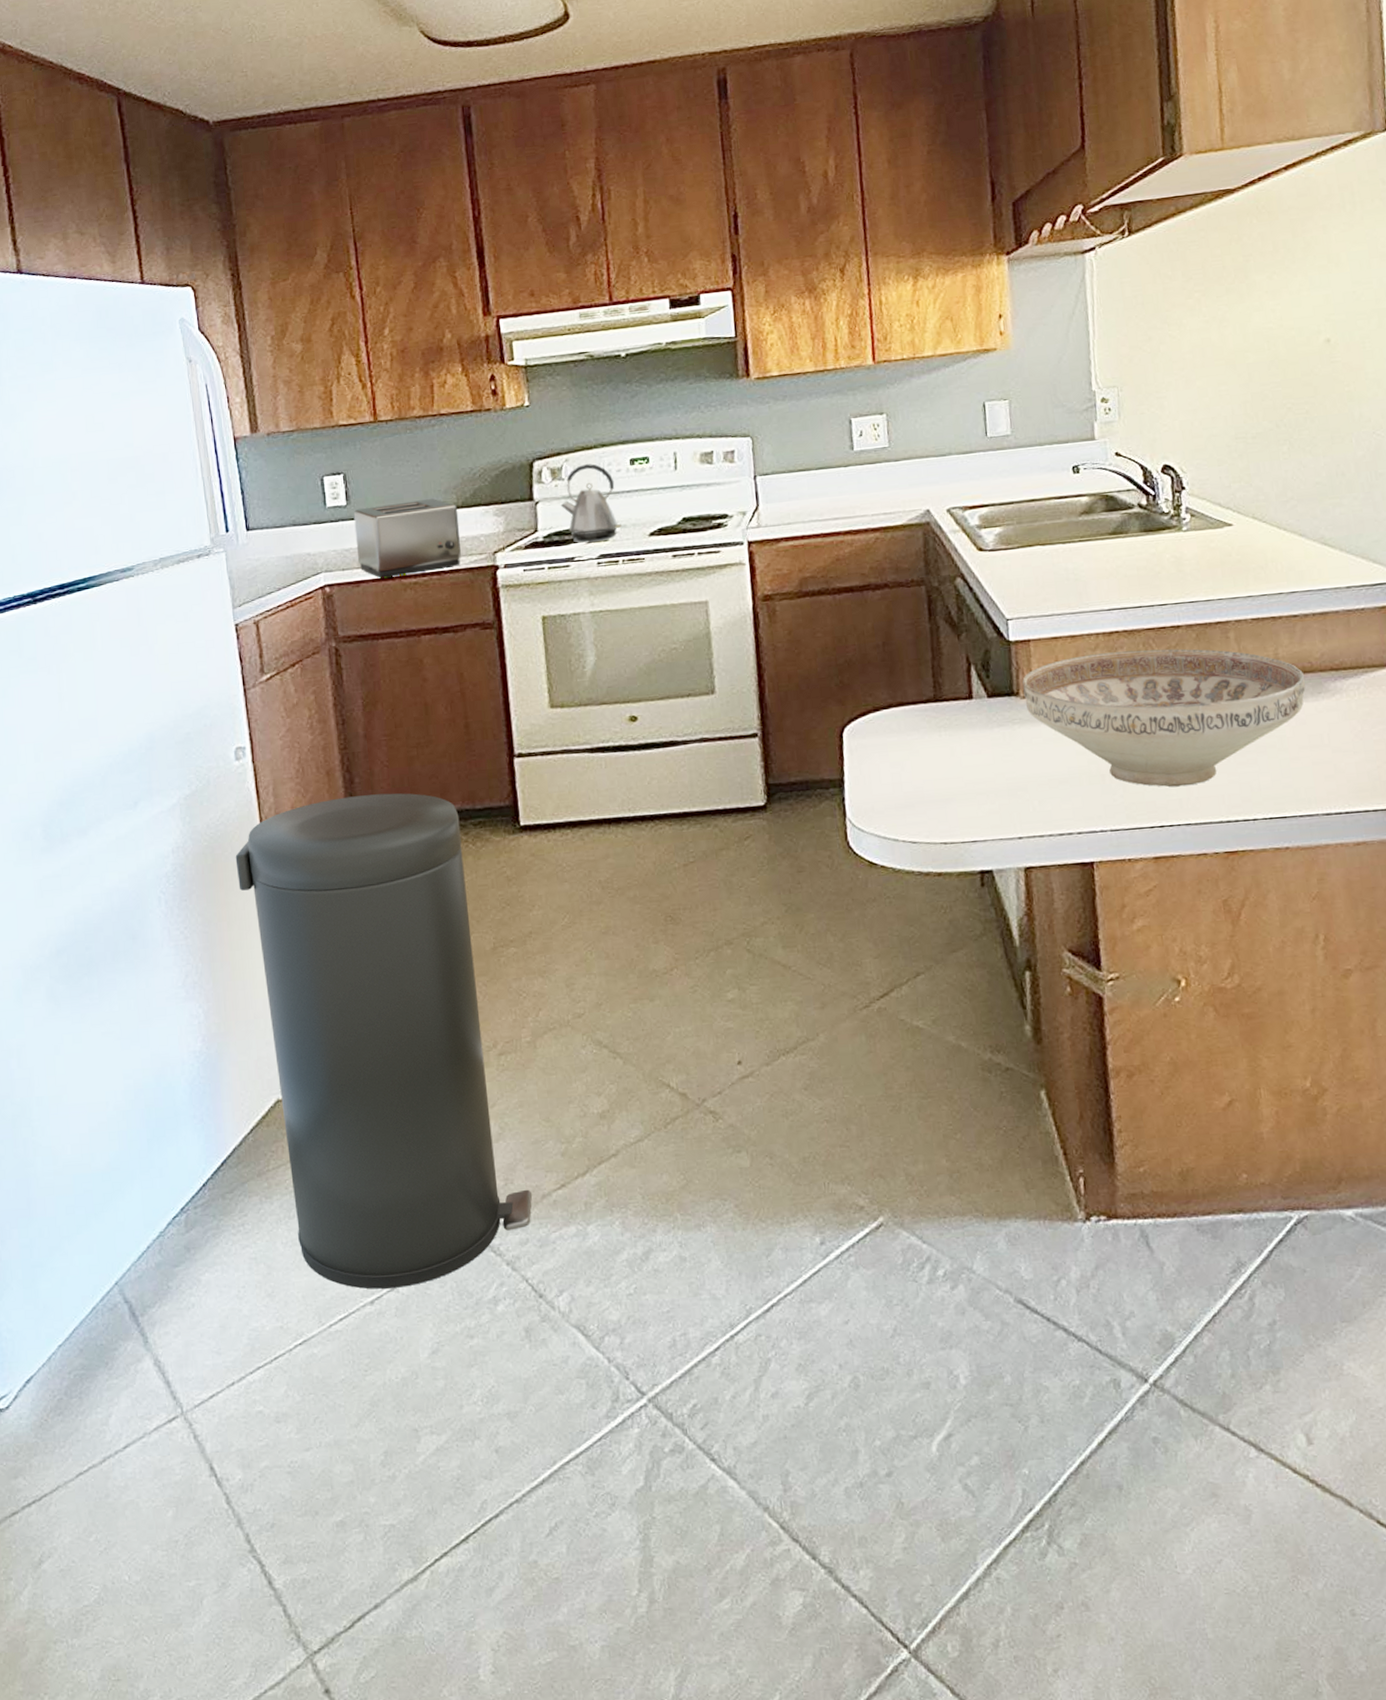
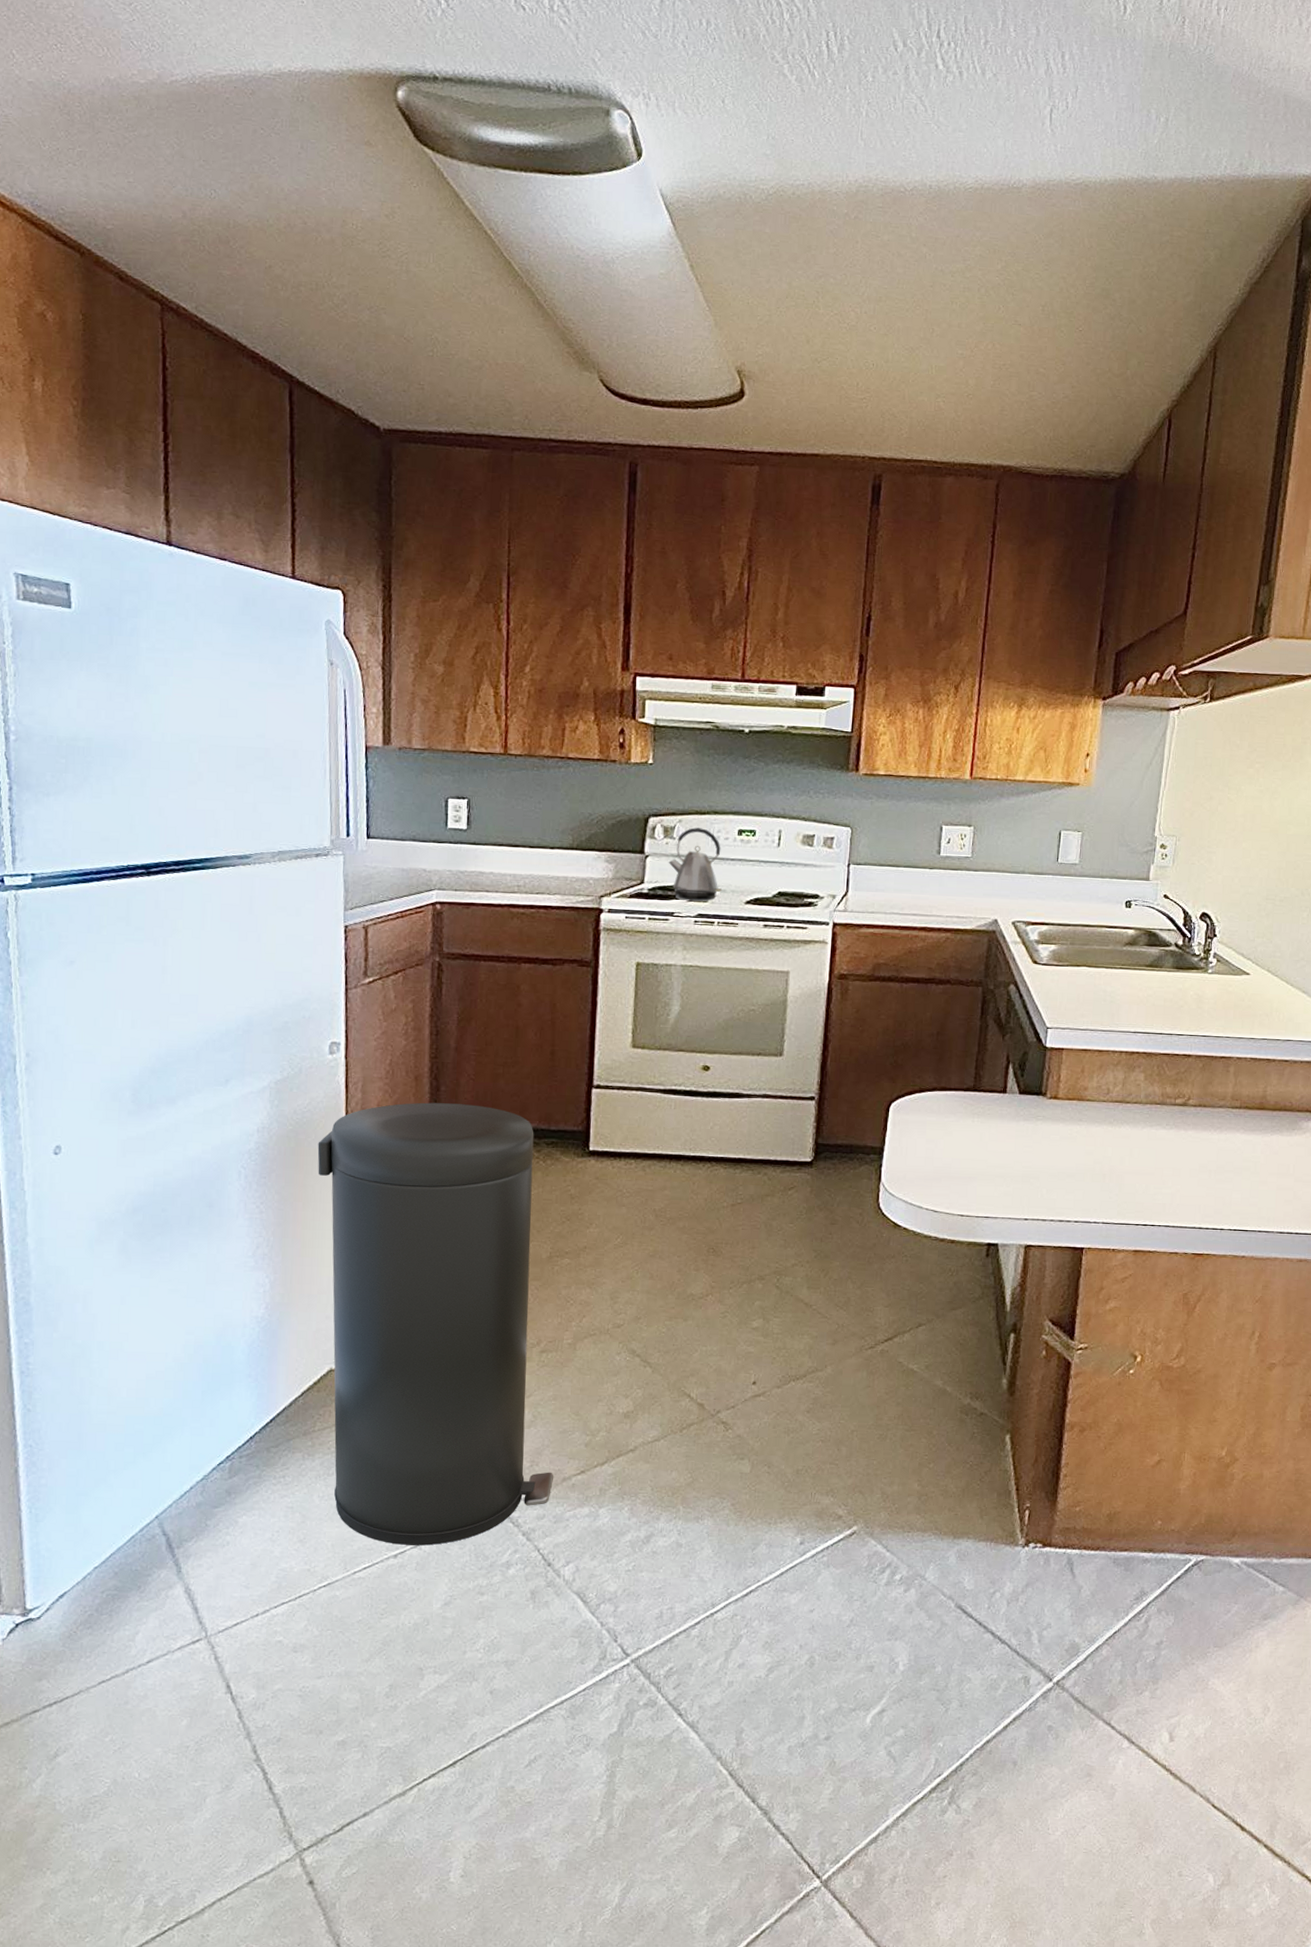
toaster: present [353,498,461,578] -> none [471,834,572,904]
decorative bowl: present [1022,648,1306,787] -> none [1049,1069,1285,1194]

